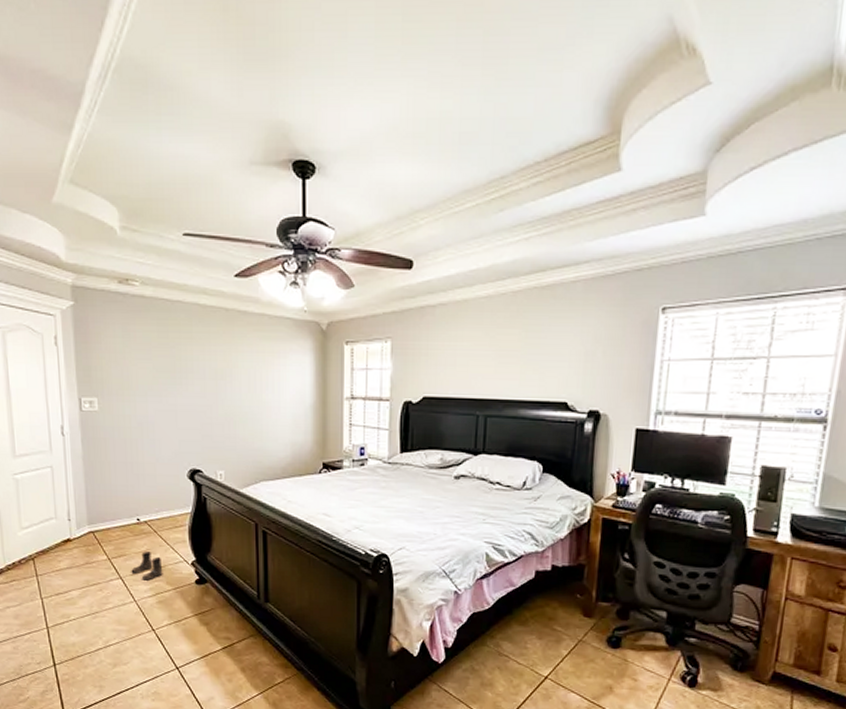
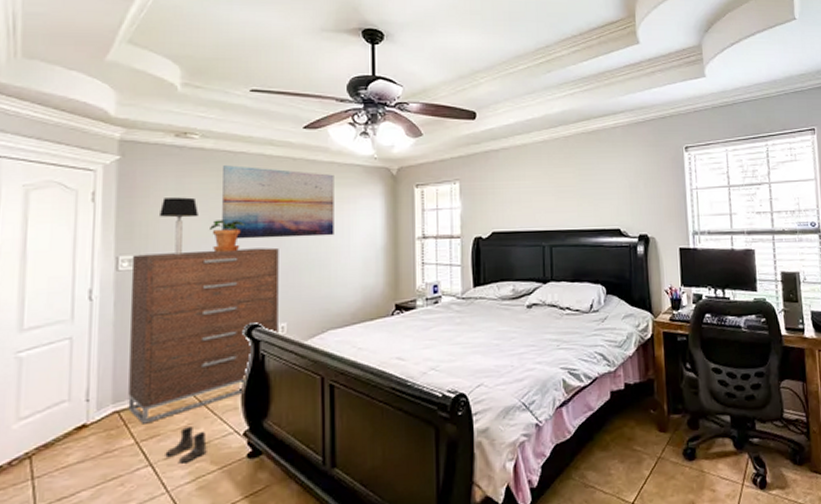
dresser: none [91,397,217,545] -> present [128,247,279,424]
table lamp: none [111,344,144,400] -> present [160,197,198,255]
potted plant: none [154,368,185,401] -> present [210,220,246,253]
wall art: none [162,314,266,391] -> present [222,165,334,239]

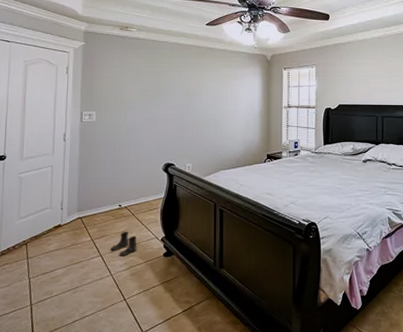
dresser: present [128,247,279,424] -> none [87,110,187,228]
table lamp: present [160,197,198,255] -> none [109,72,134,112]
potted plant: present [210,220,246,253] -> none [142,89,166,112]
wall art: present [222,165,334,239] -> none [150,51,227,103]

